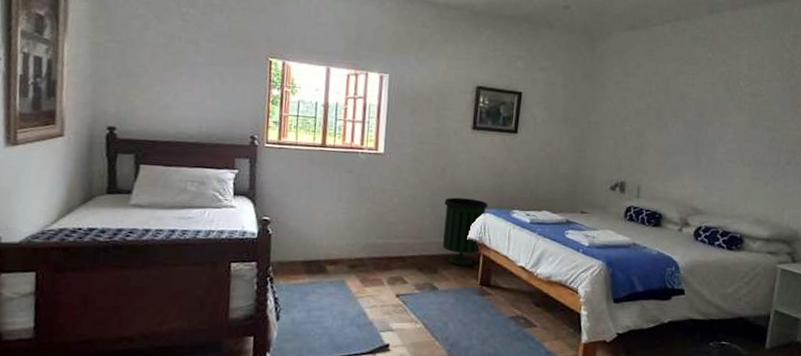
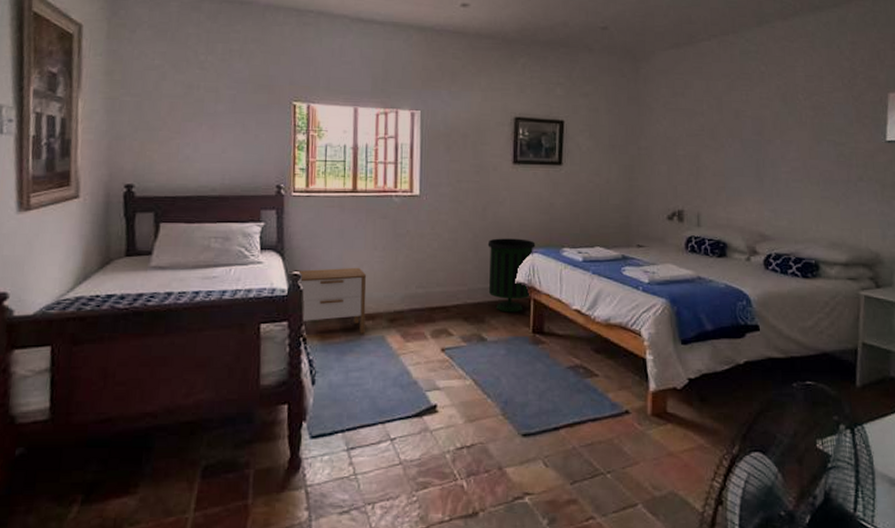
nightstand: none [267,216,332,277] -> present [297,267,367,334]

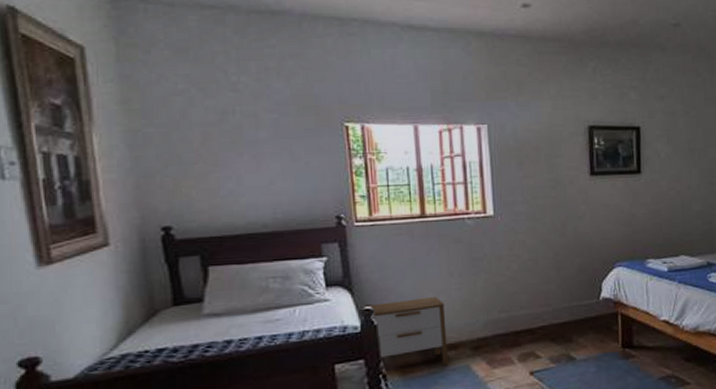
trash can: present [487,238,536,313] -> none [569,253,619,330]

